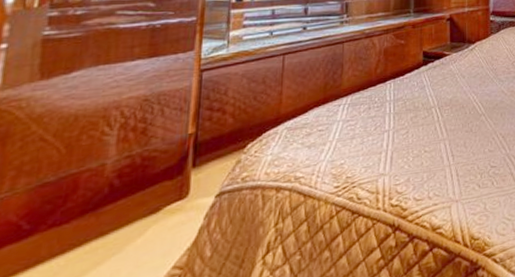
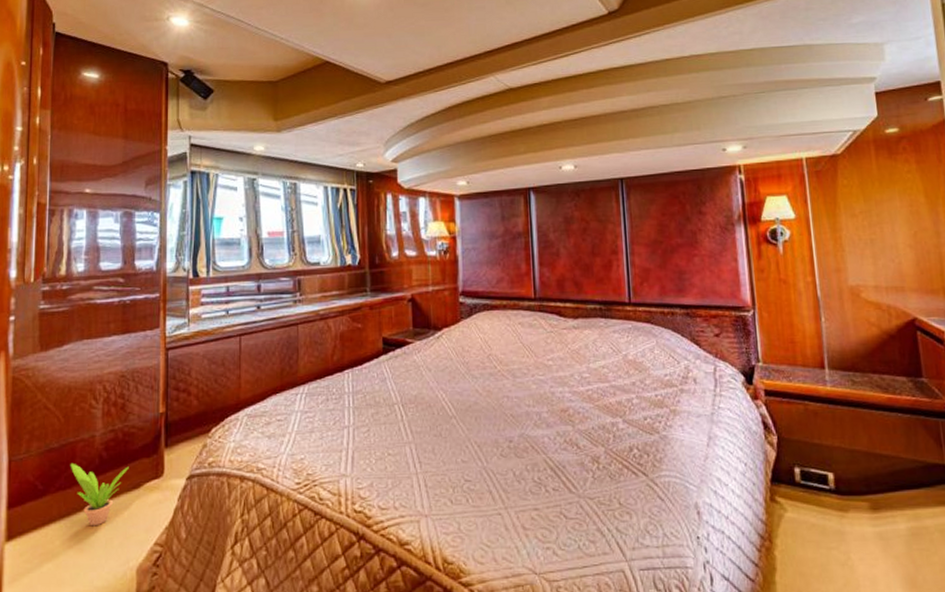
potted plant: none [69,191,147,261] -> present [70,462,129,527]

